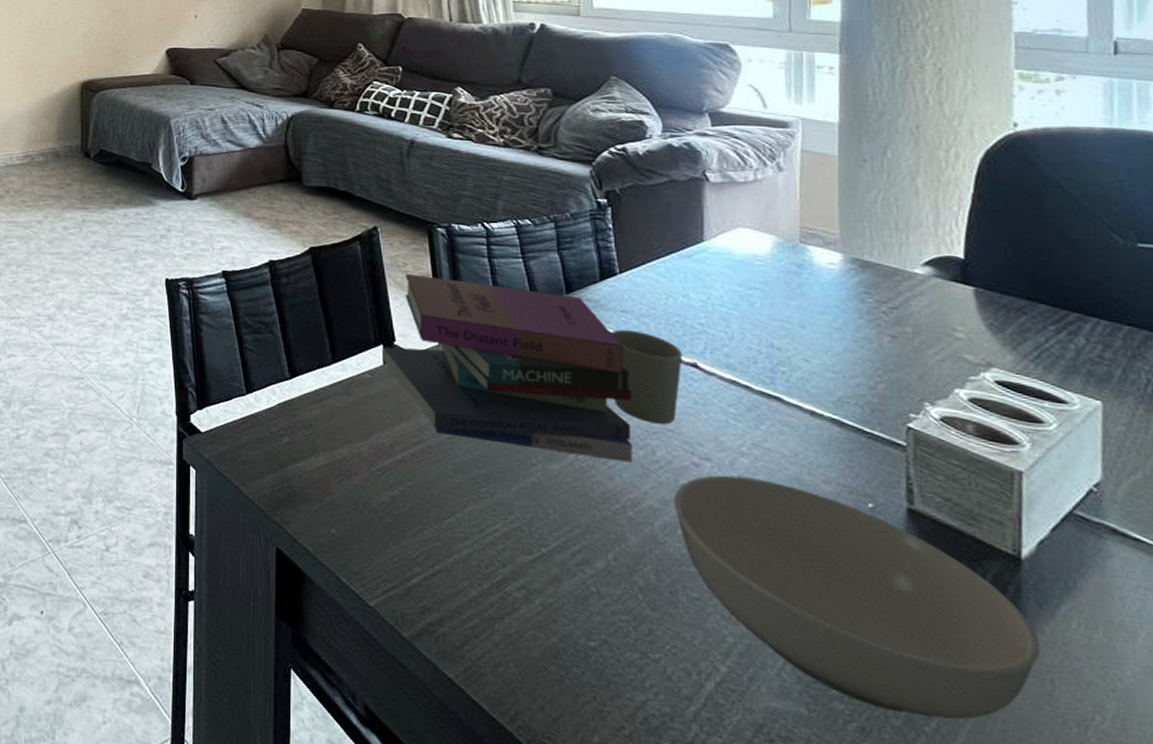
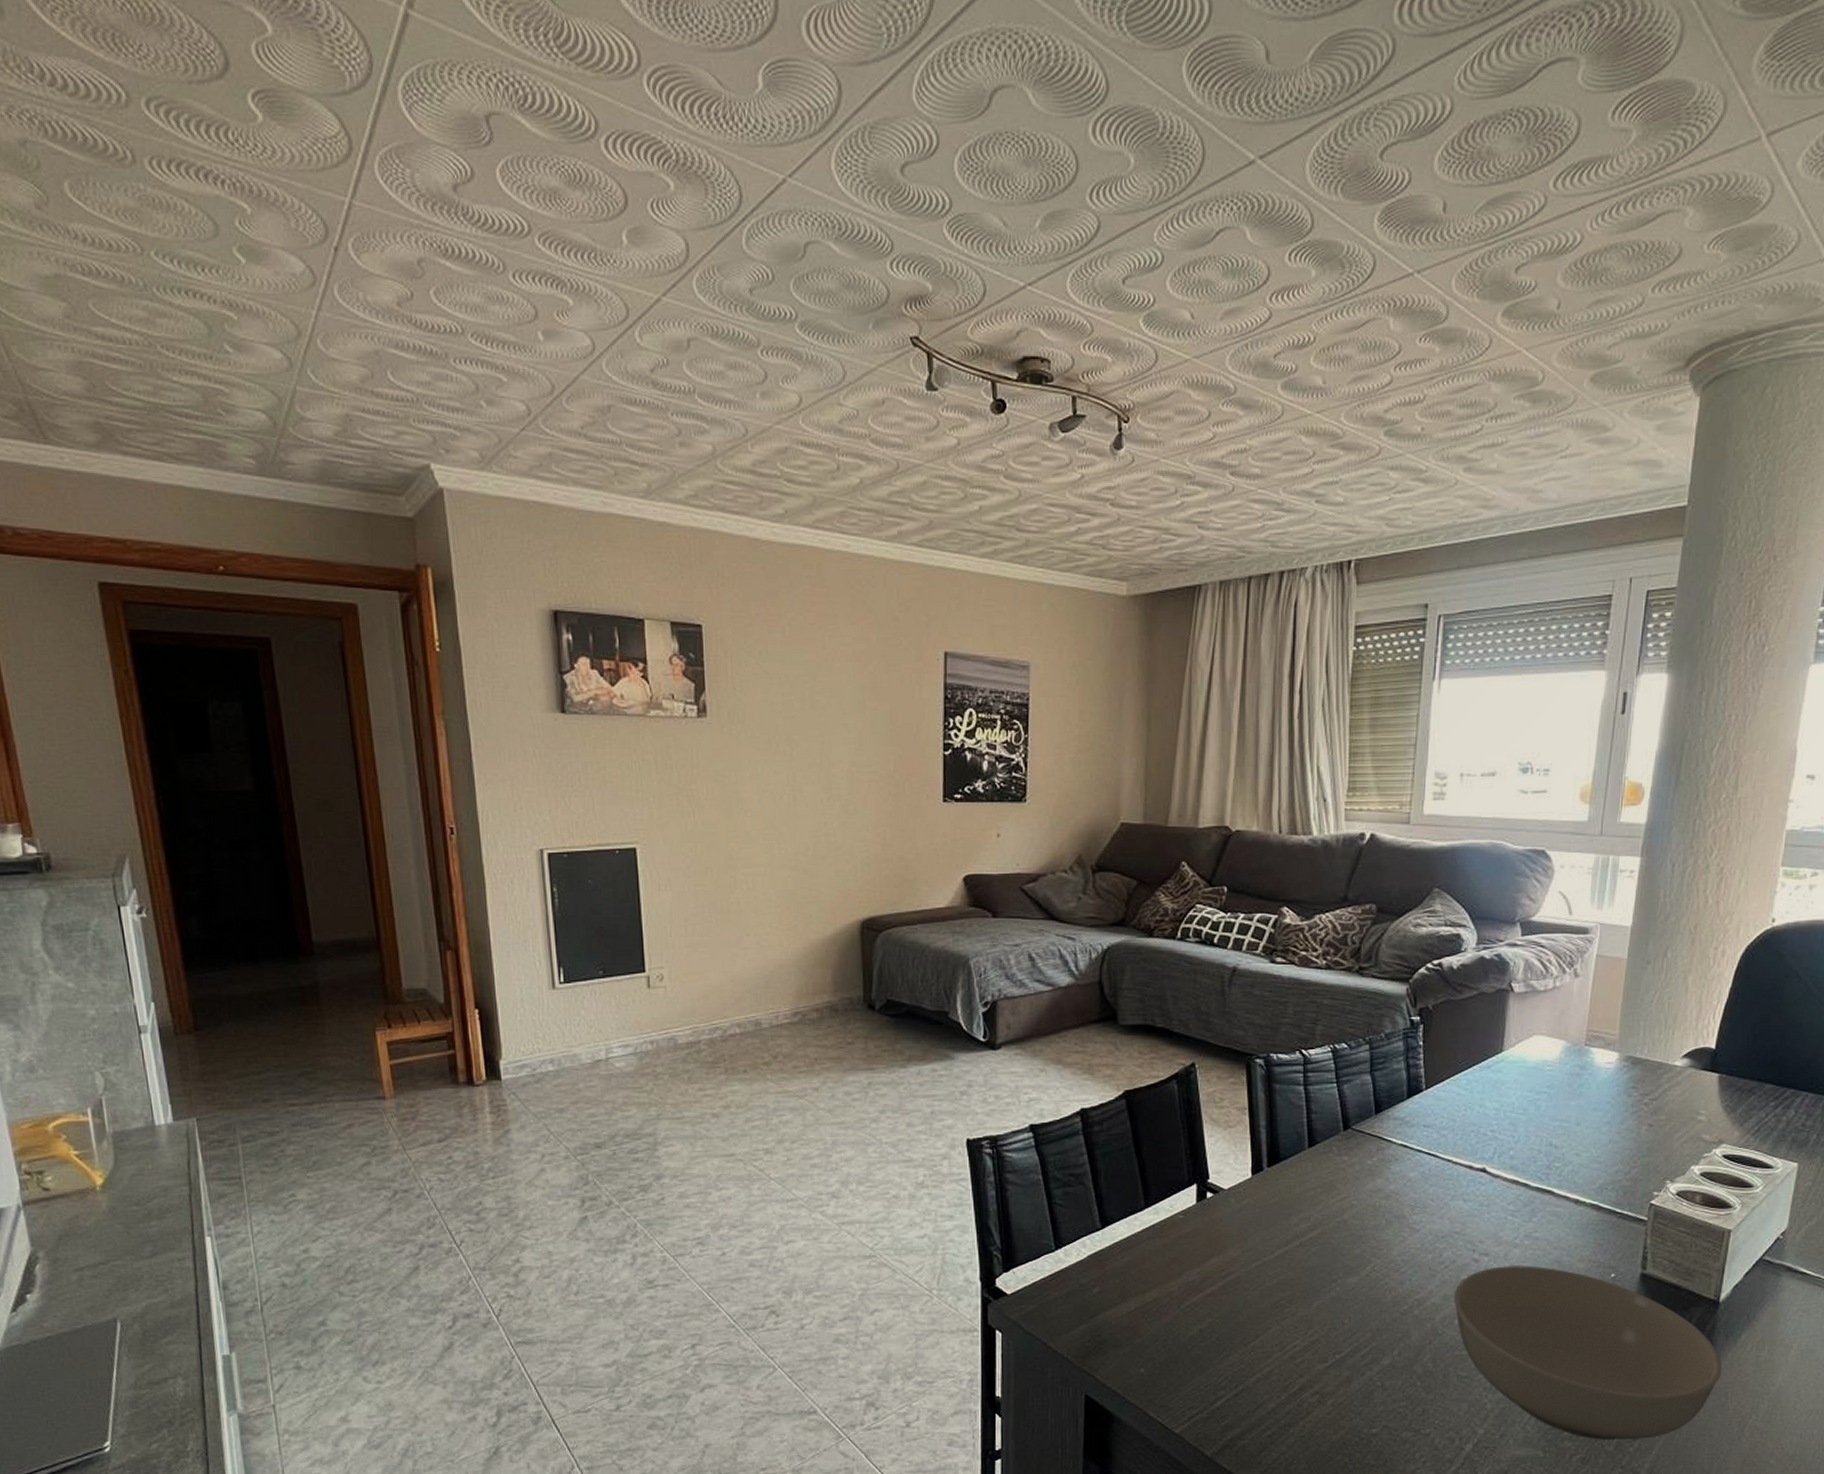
books: present [382,273,633,463] -> none [1196,1108,1426,1267]
mug: present [611,329,683,425] -> none [1411,1143,1474,1228]

